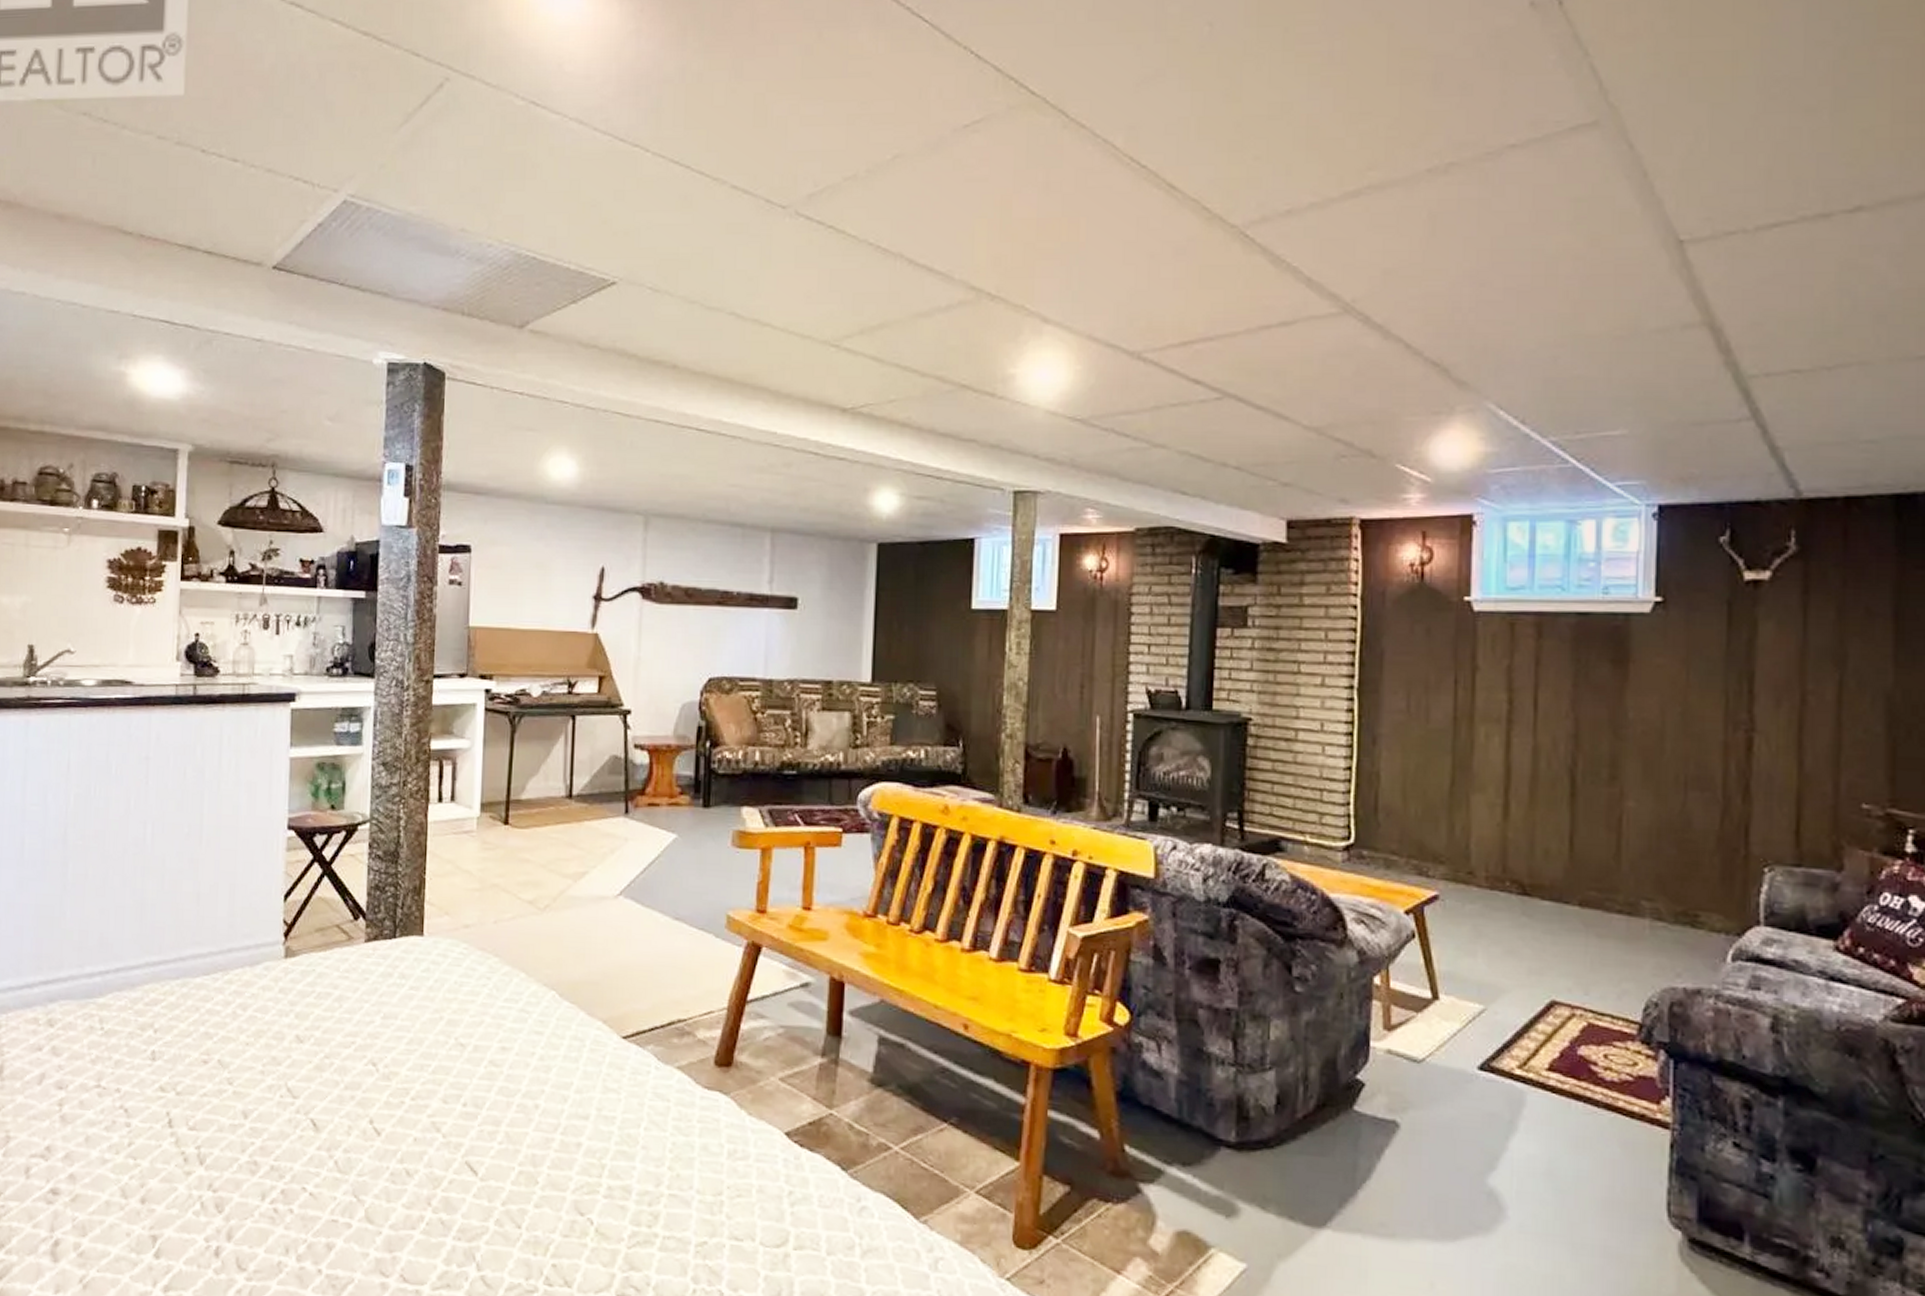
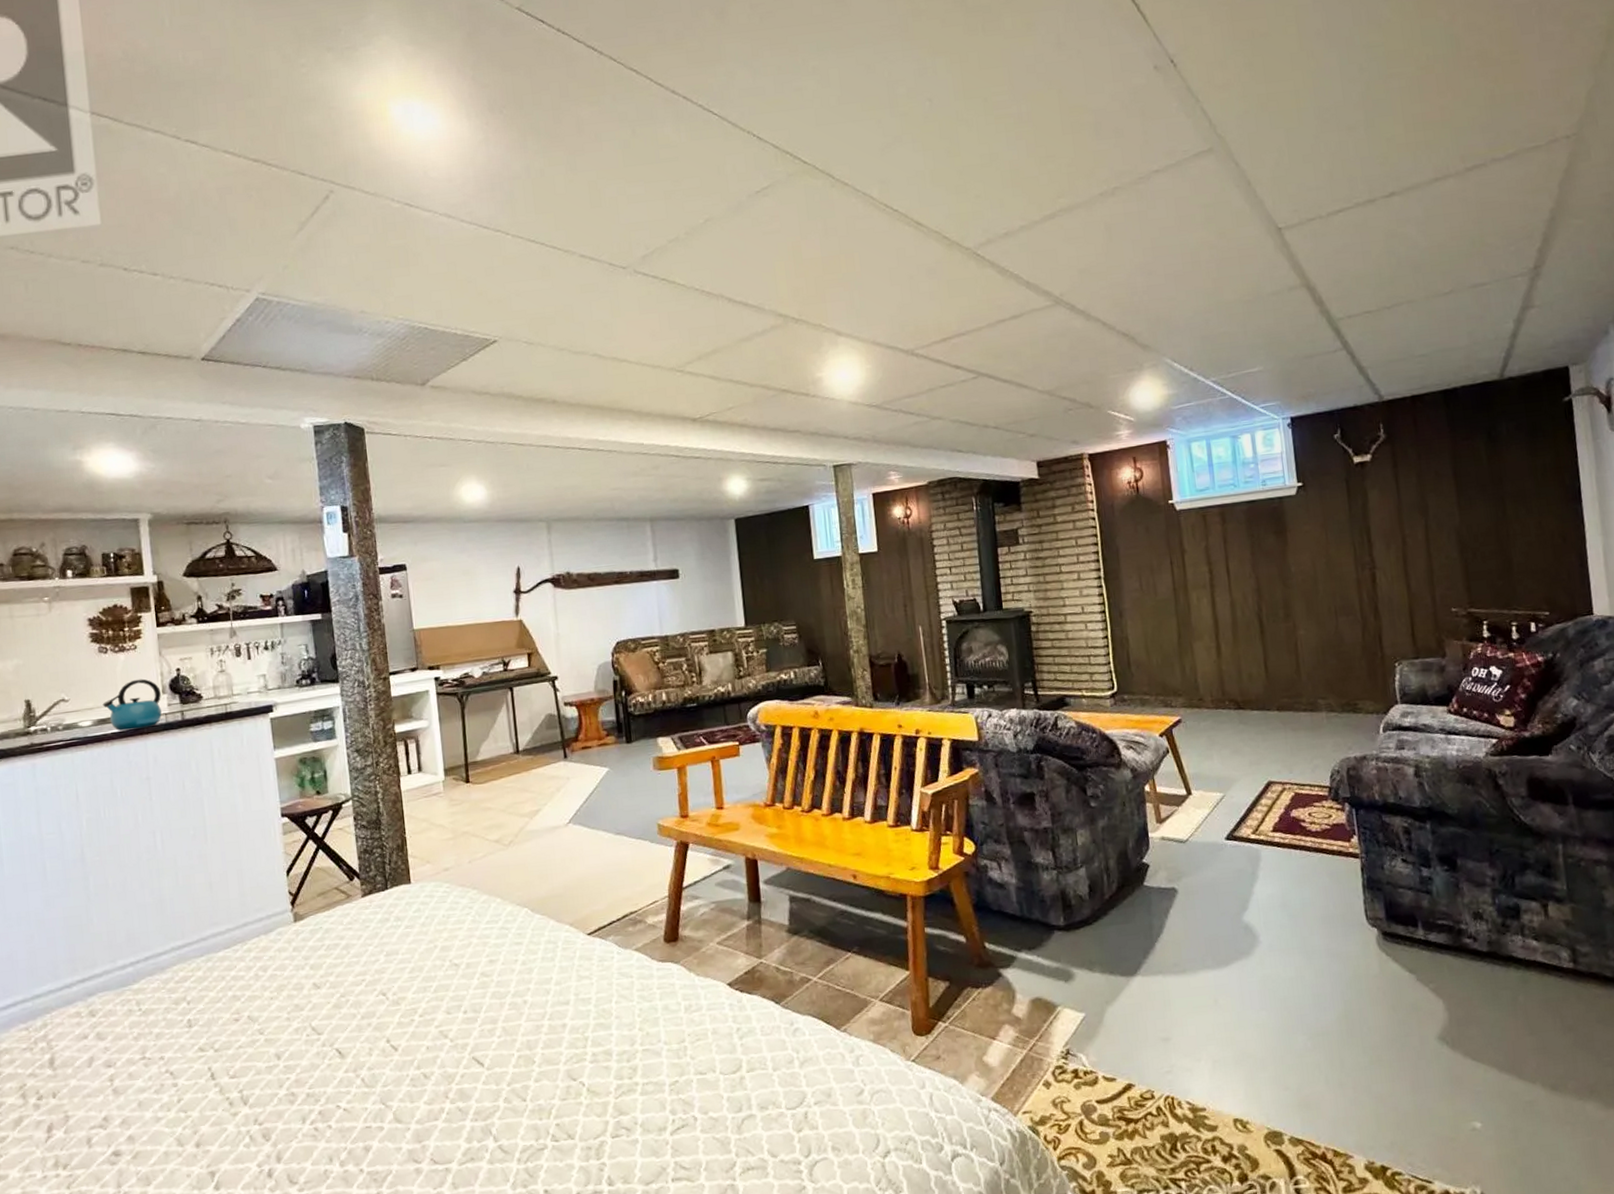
kettle: none [110,639,175,699] -> present [102,678,162,732]

